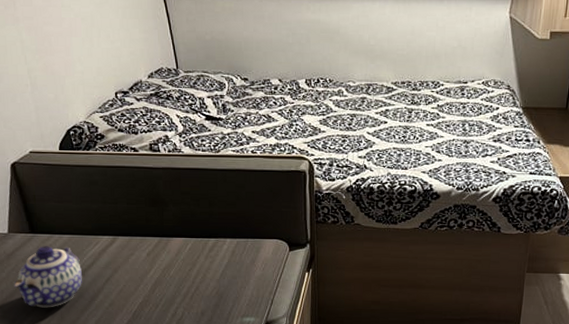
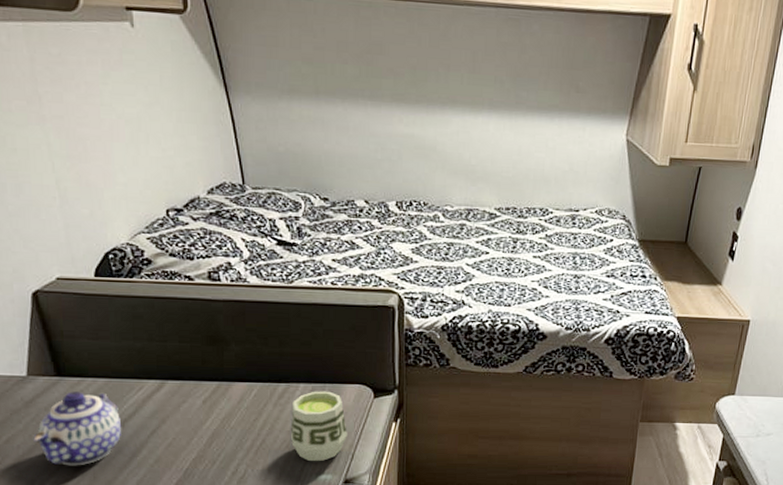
cup: none [219,245,267,306] -> present [290,391,347,462]

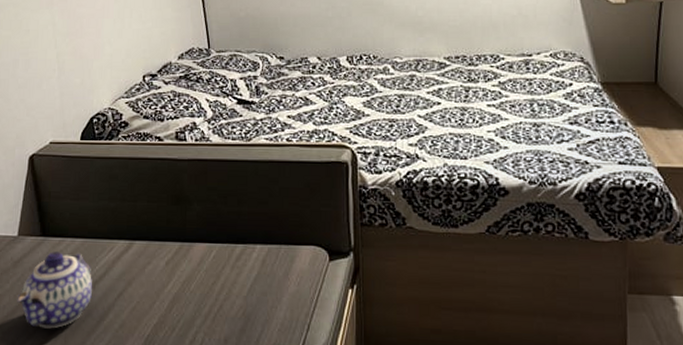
cup: present [290,391,347,462] -> none [246,253,303,332]

